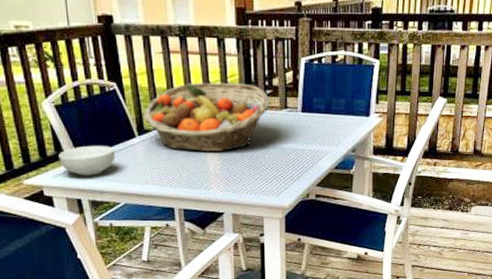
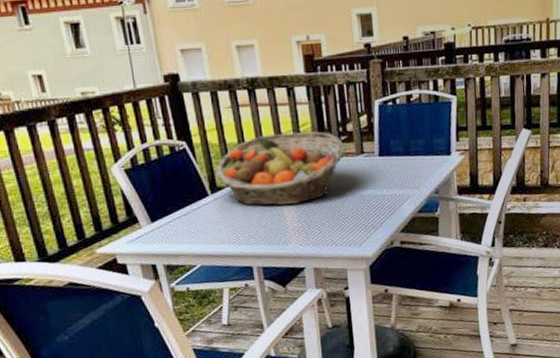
cereal bowl: present [58,145,115,176] -> none [130,206,189,240]

